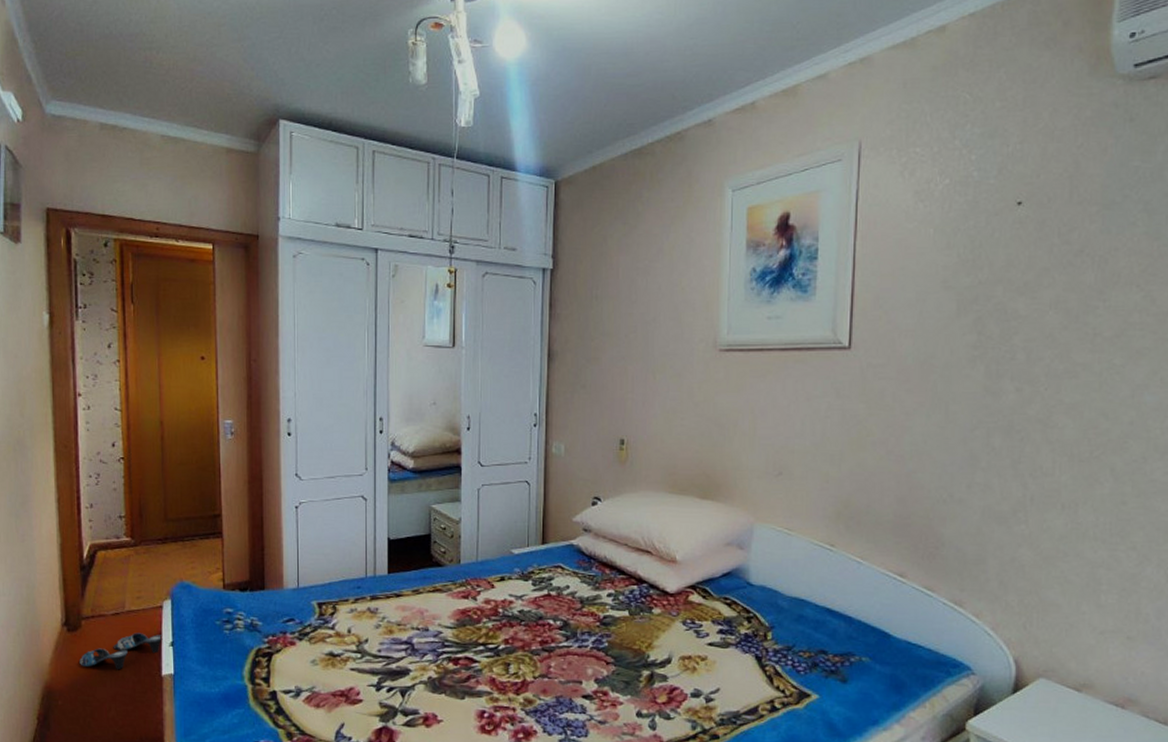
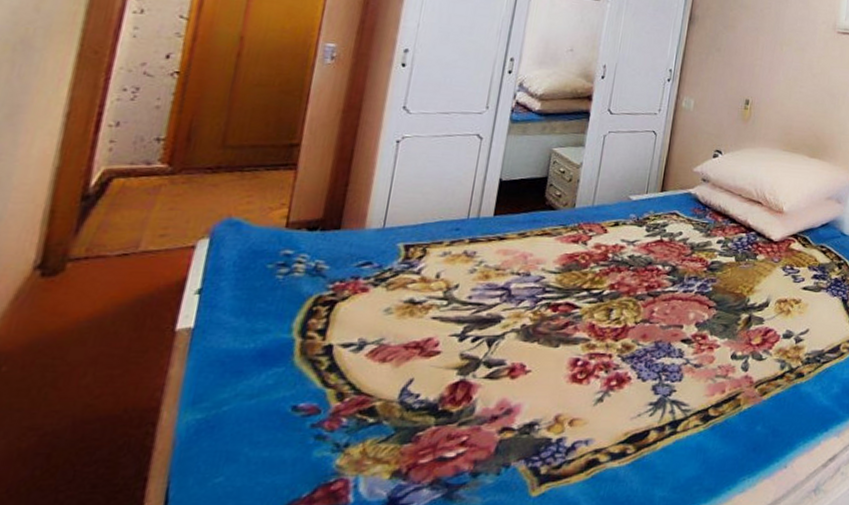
slippers: present [78,633,163,670] -> none [48,278,187,325]

